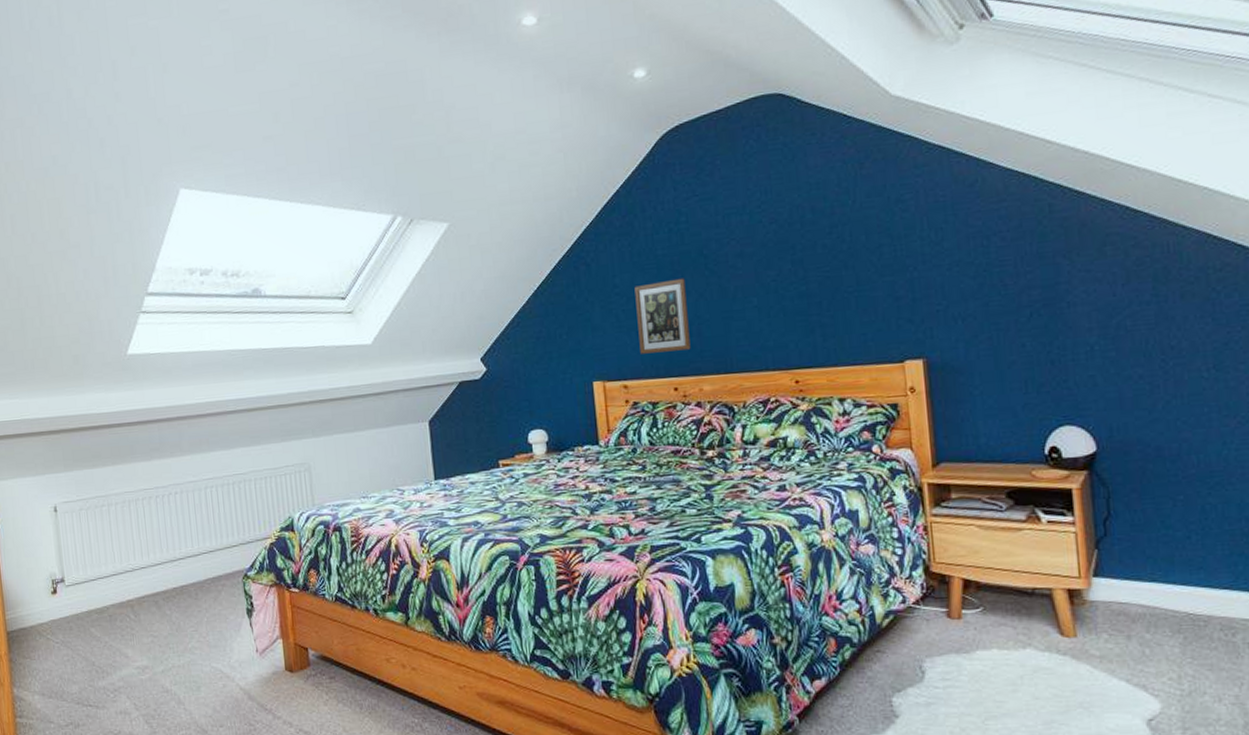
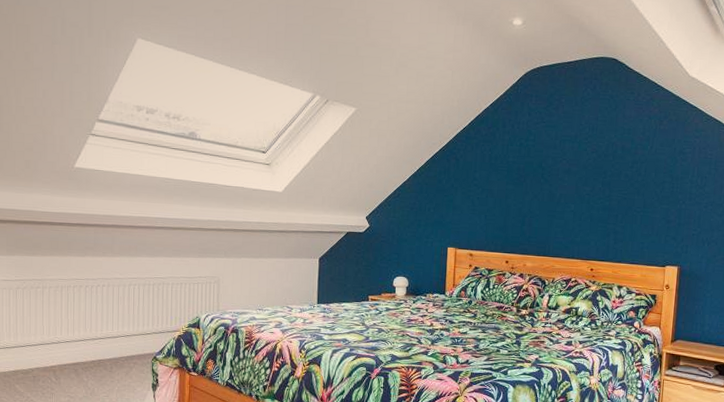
picture frame: present [634,278,691,354] -> none [485,181,526,235]

